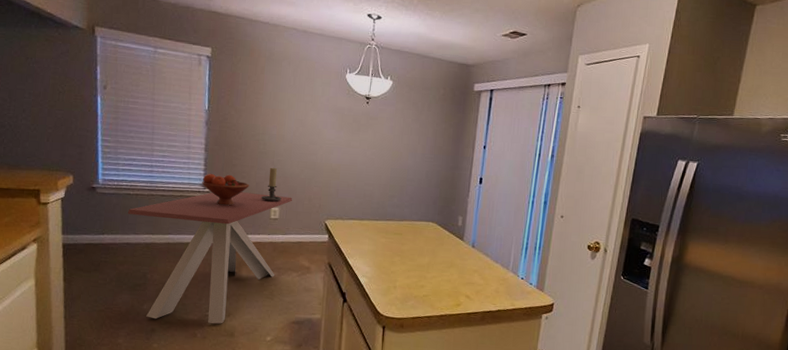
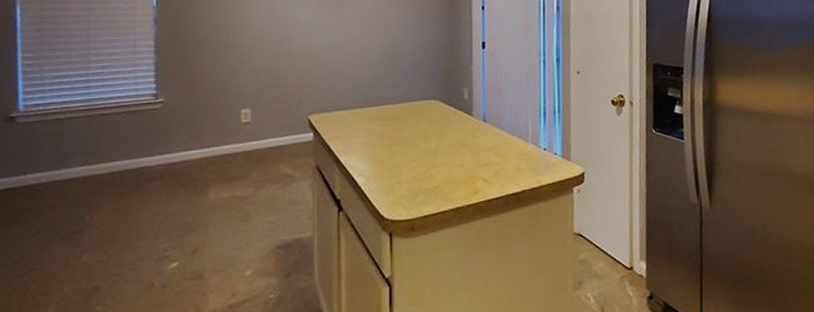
dining table: present [127,192,293,324] -> none [57,94,267,273]
fruit bowl: present [202,173,249,206] -> none [153,78,212,116]
candle holder: present [261,167,282,202] -> none [227,62,253,103]

